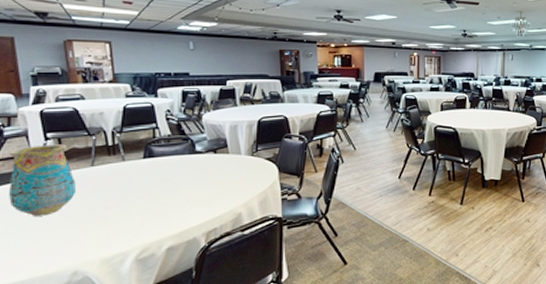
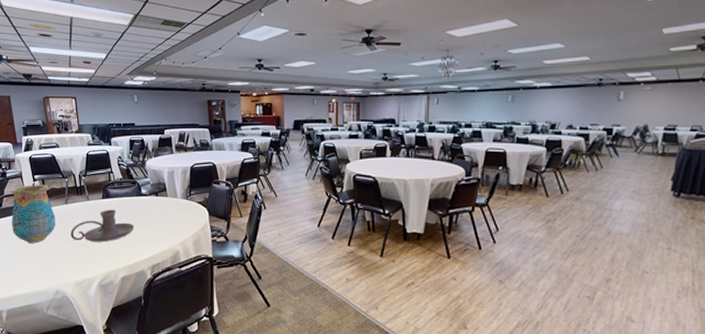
candle holder: none [97,170,186,210] -> present [70,209,134,242]

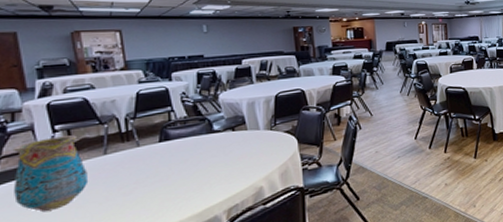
candle holder: present [70,209,134,242] -> none [111,152,204,197]

